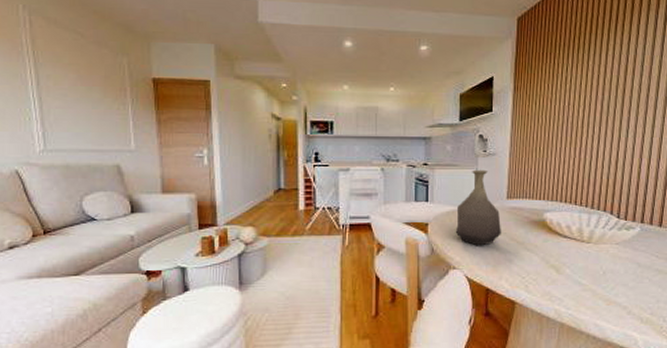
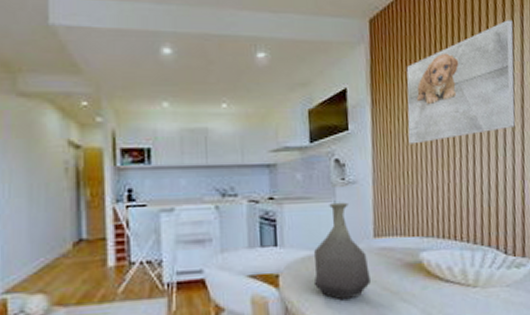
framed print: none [543,18,648,125] -> present [406,20,516,144]

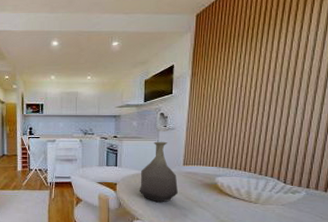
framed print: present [406,20,516,144] -> none [217,7,321,104]

